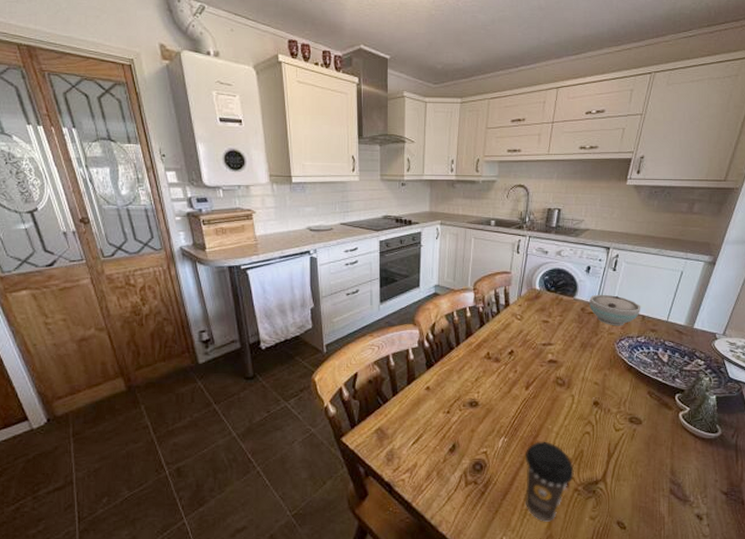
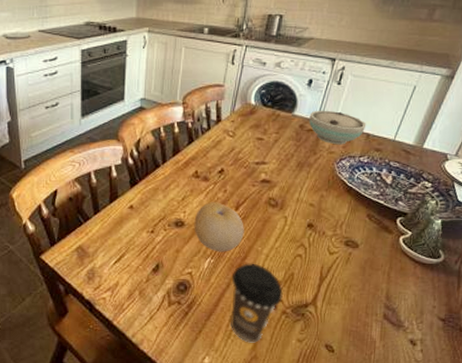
fruit: none [487,382,535,431] -> present [194,202,244,252]

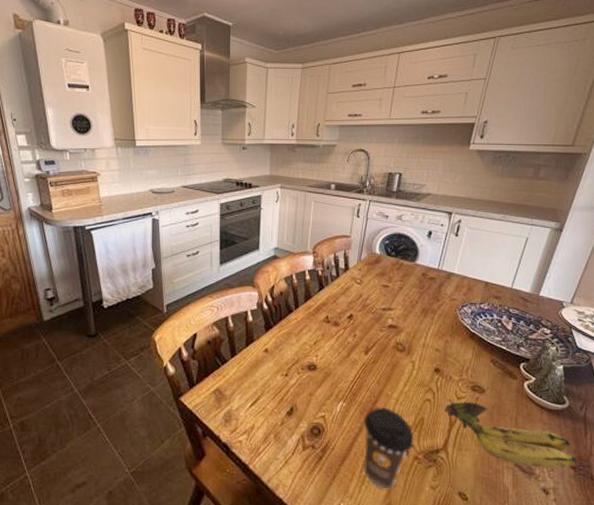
fruit: present [194,202,244,252] -> none [326,346,374,396]
bowl: present [309,110,367,145] -> none [431,259,485,292]
banana: none [316,254,448,322] -> present [445,399,577,469]

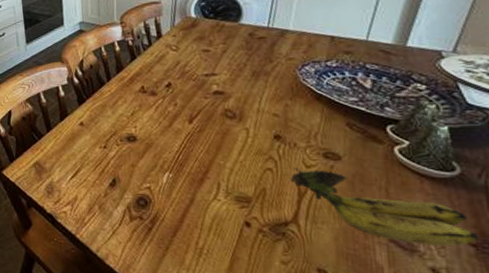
coffee cup: present [363,407,414,490] -> none [194,177,257,263]

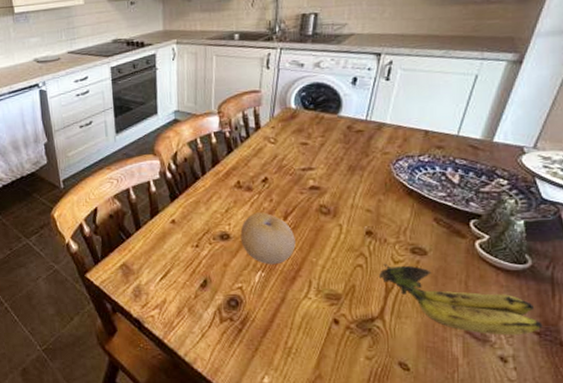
fruit: none [146,116,202,167] -> present [240,212,296,265]

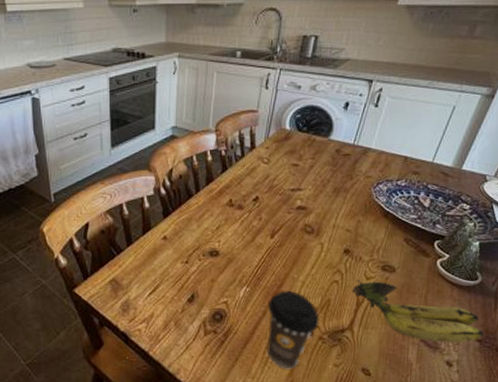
fruit: present [240,212,296,265] -> none [229,230,280,281]
coffee cup: none [286,275,345,361] -> present [266,290,319,369]

